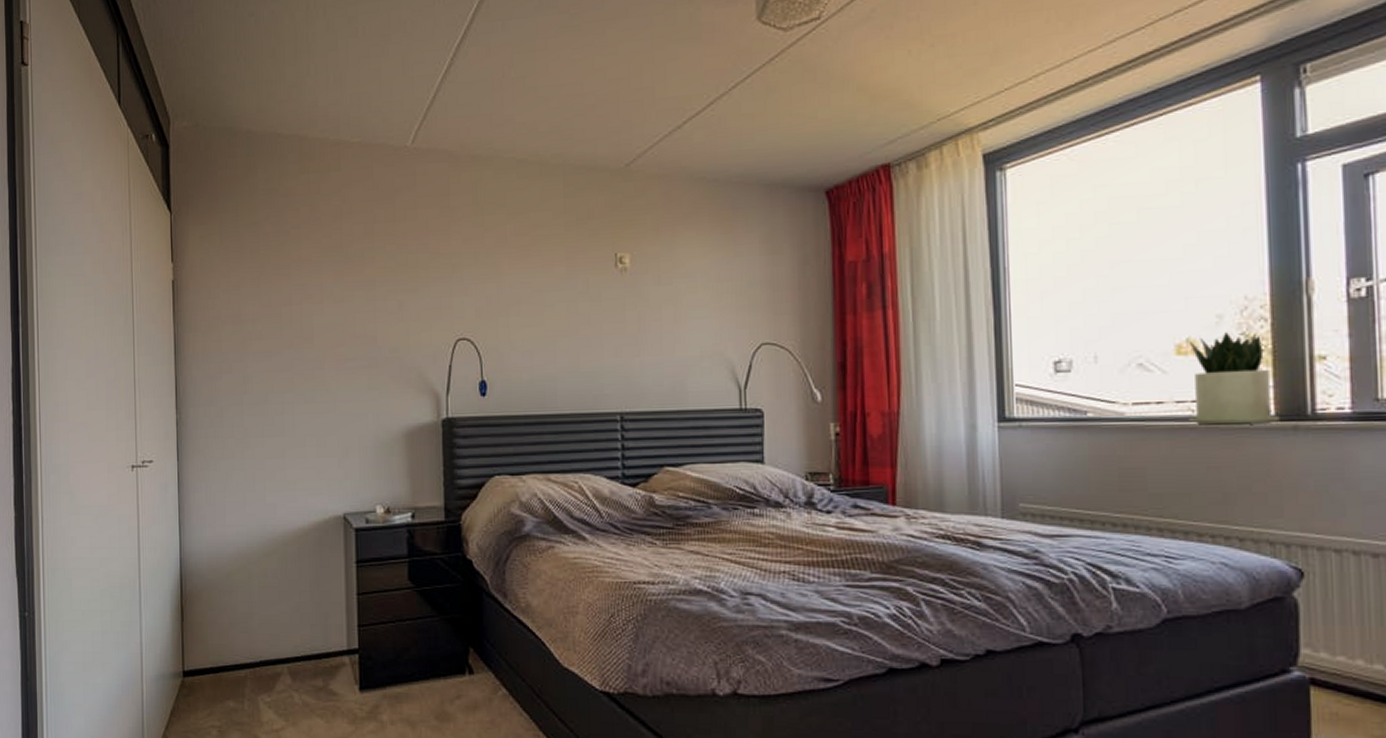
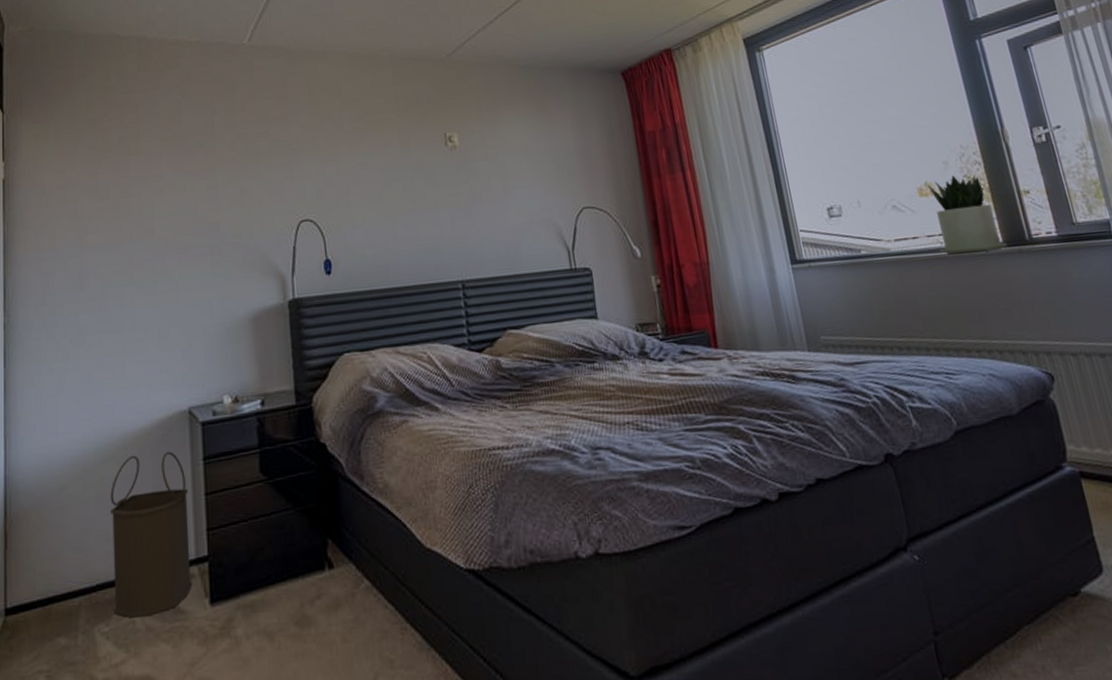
basket: none [272,552,344,694] -> present [110,451,193,619]

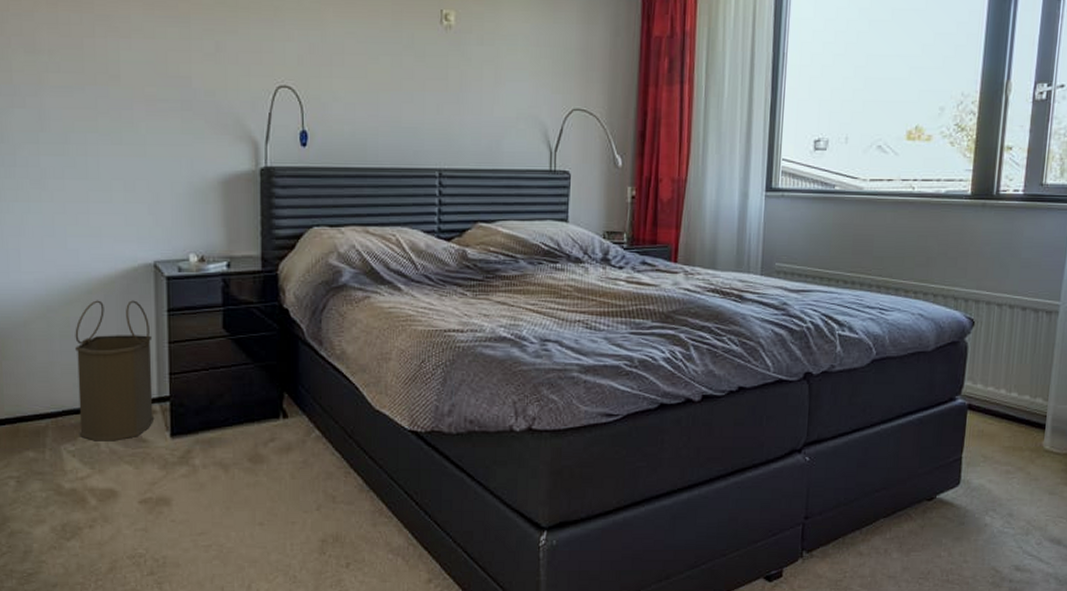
planter: present [928,175,1007,255] -> none [910,123,974,201]

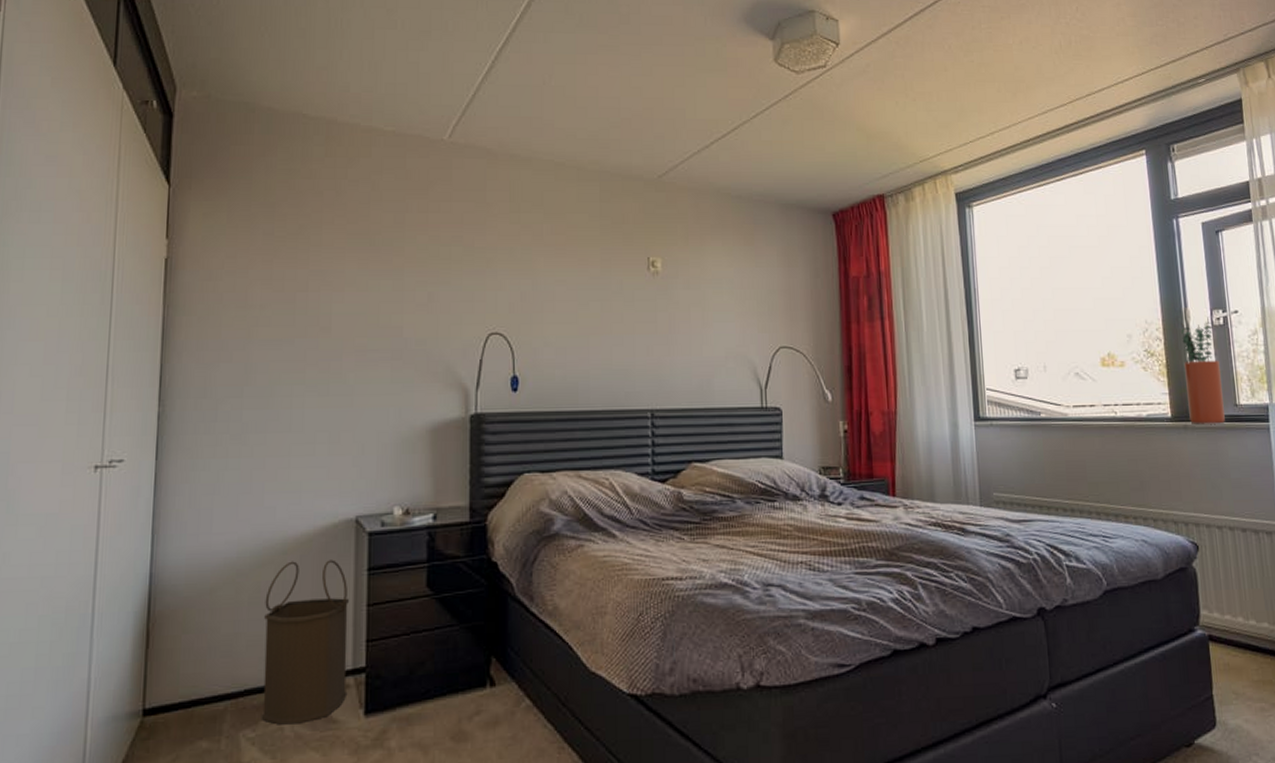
vase: none [990,90,1034,203] -> present [1180,317,1225,424]

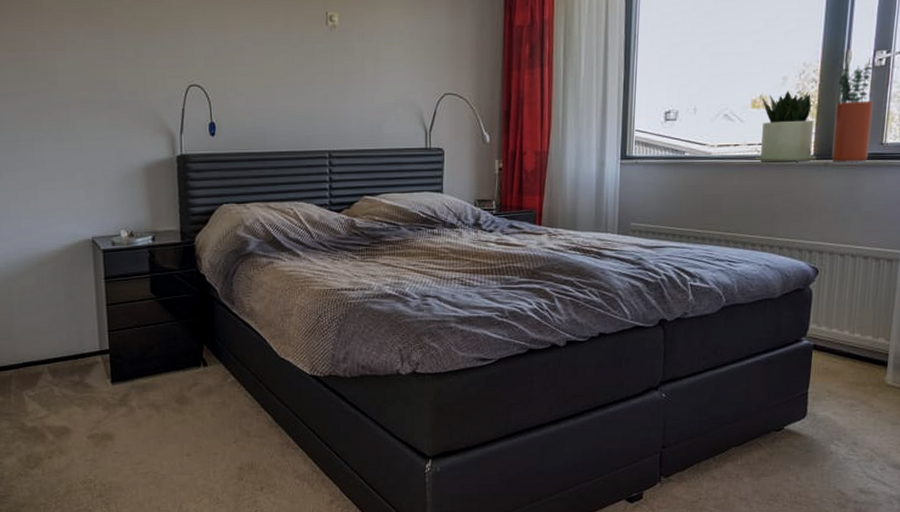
basket: present [261,559,349,725] -> none [30,270,98,388]
planter: none [1110,349,1175,425] -> present [755,91,817,162]

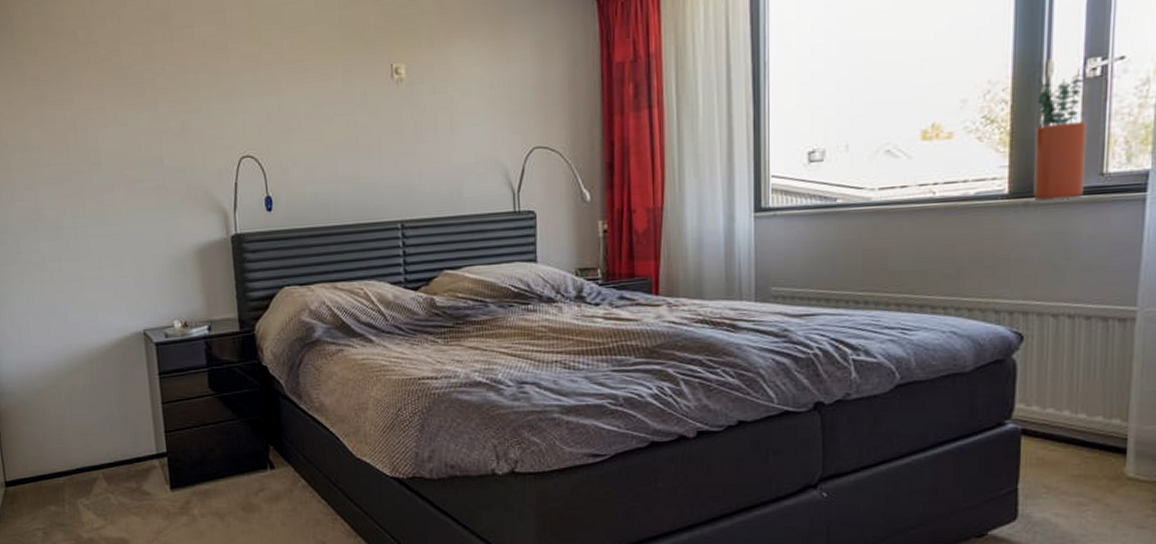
planter: present [755,91,817,162] -> none [930,116,1013,206]

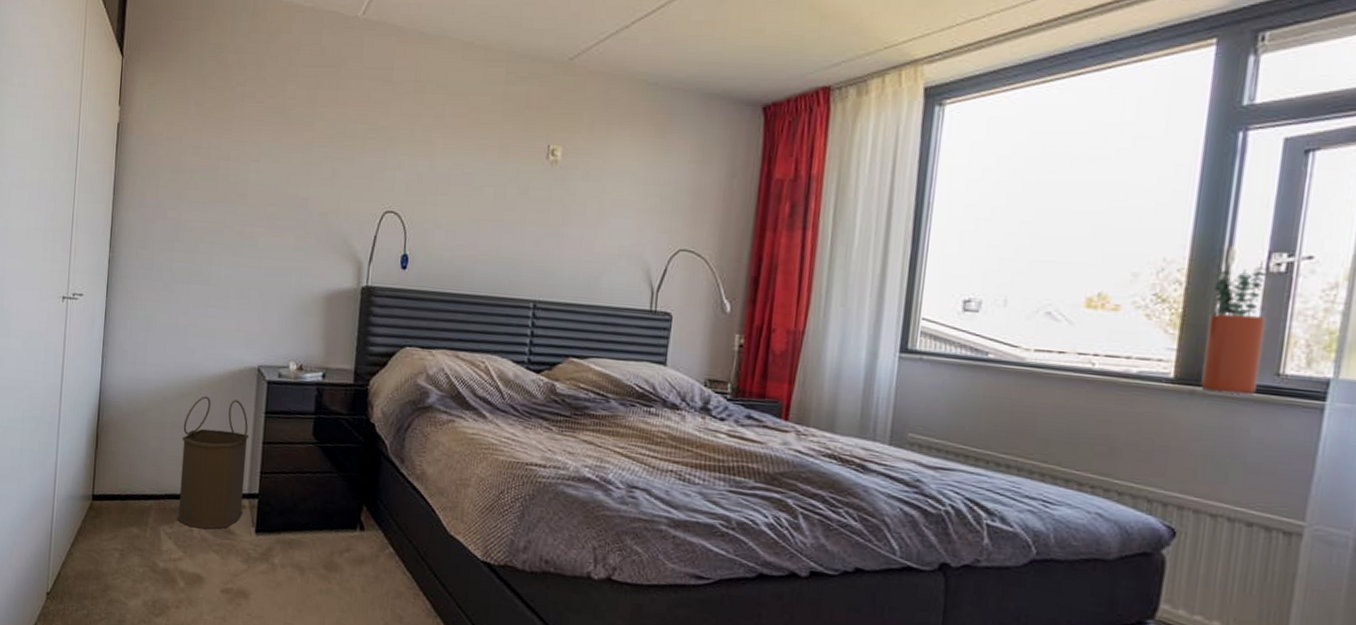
basket: none [81,366,155,496] -> present [176,396,248,530]

